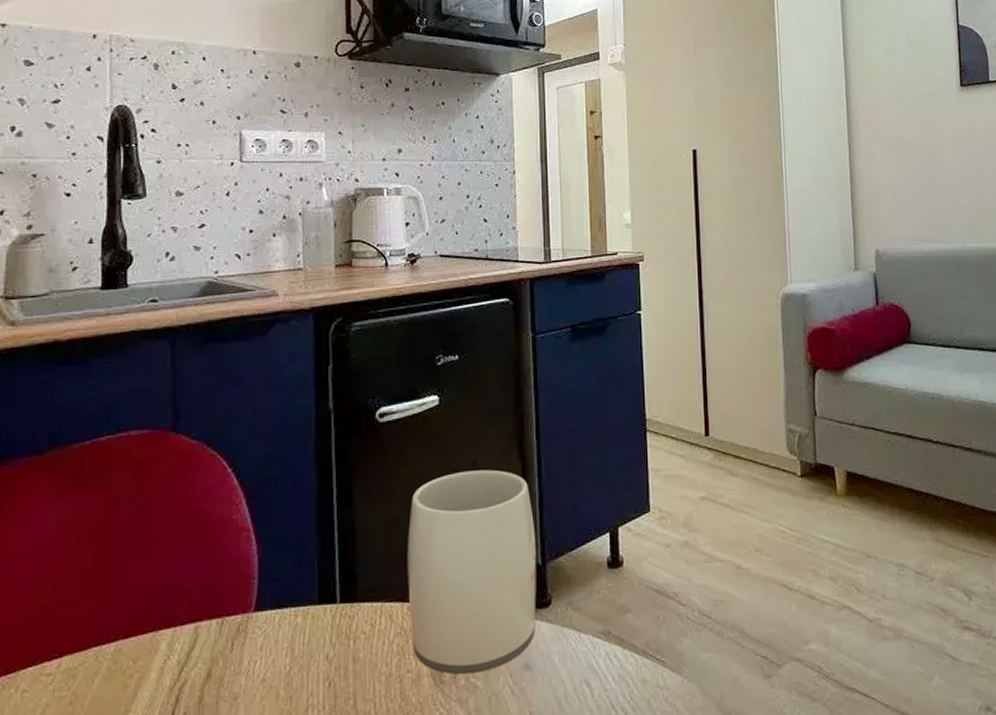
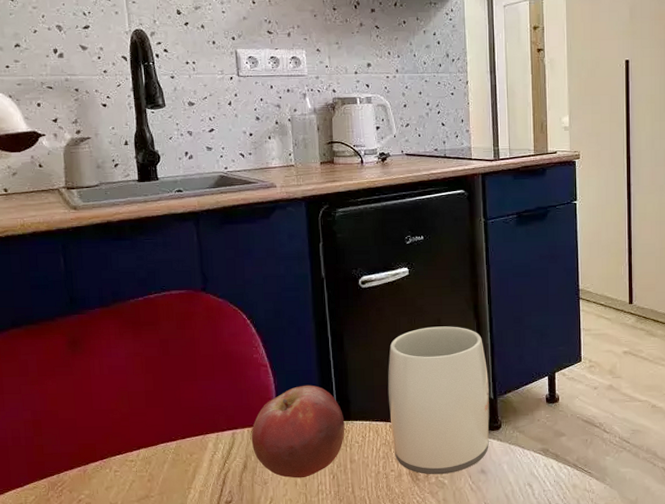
fruit: none [220,554,349,689] -> present [251,385,345,478]

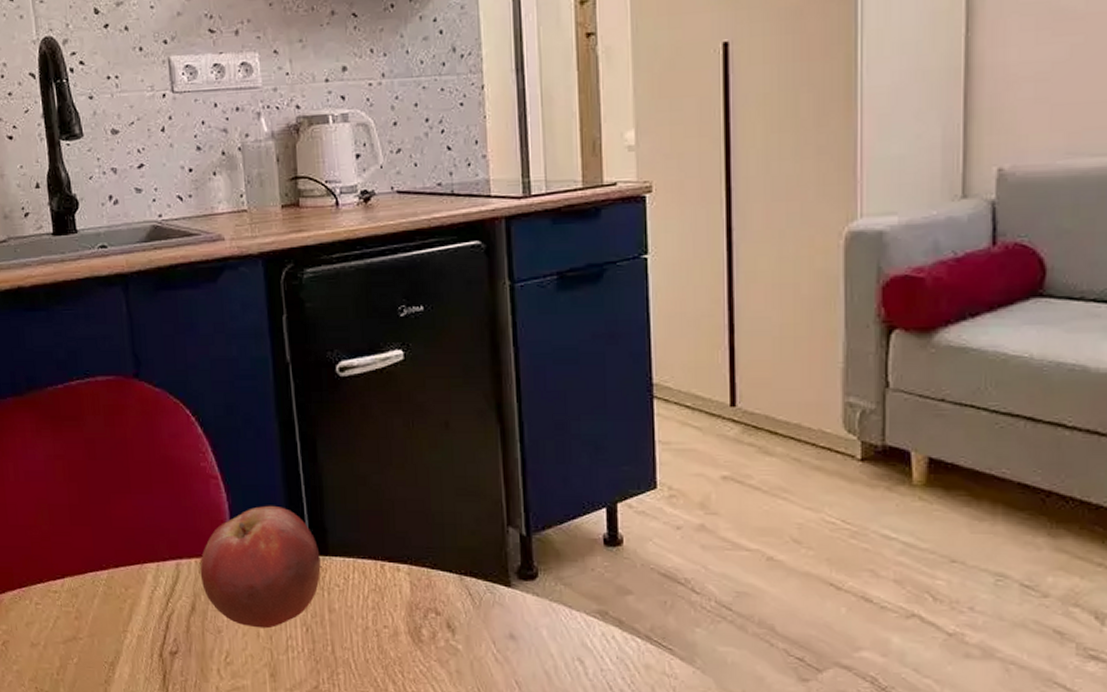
mug: present [387,326,490,475] -> none [377,432,521,637]

